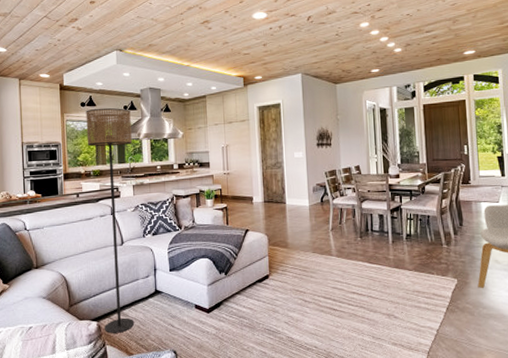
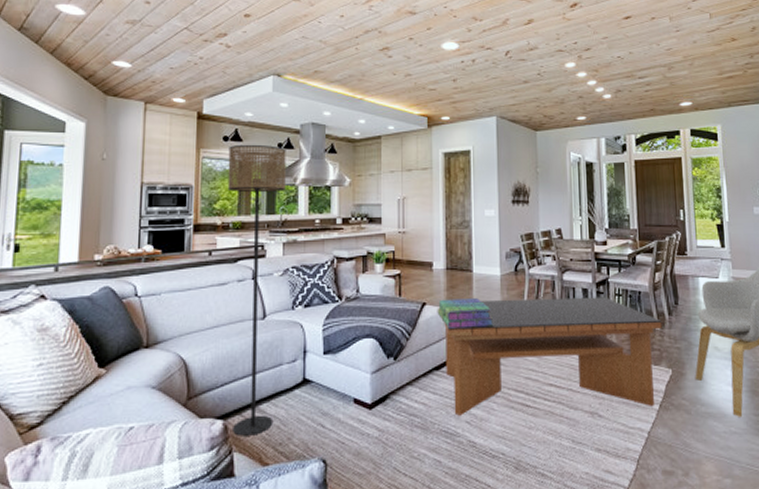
stack of books: none [258,225,305,250] -> present [437,298,494,329]
coffee table: none [264,221,449,318] -> present [444,297,662,416]

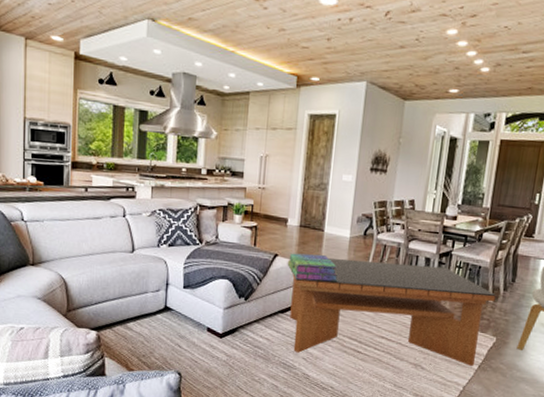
floor lamp: present [227,144,286,436] -> none [102,88,158,347]

